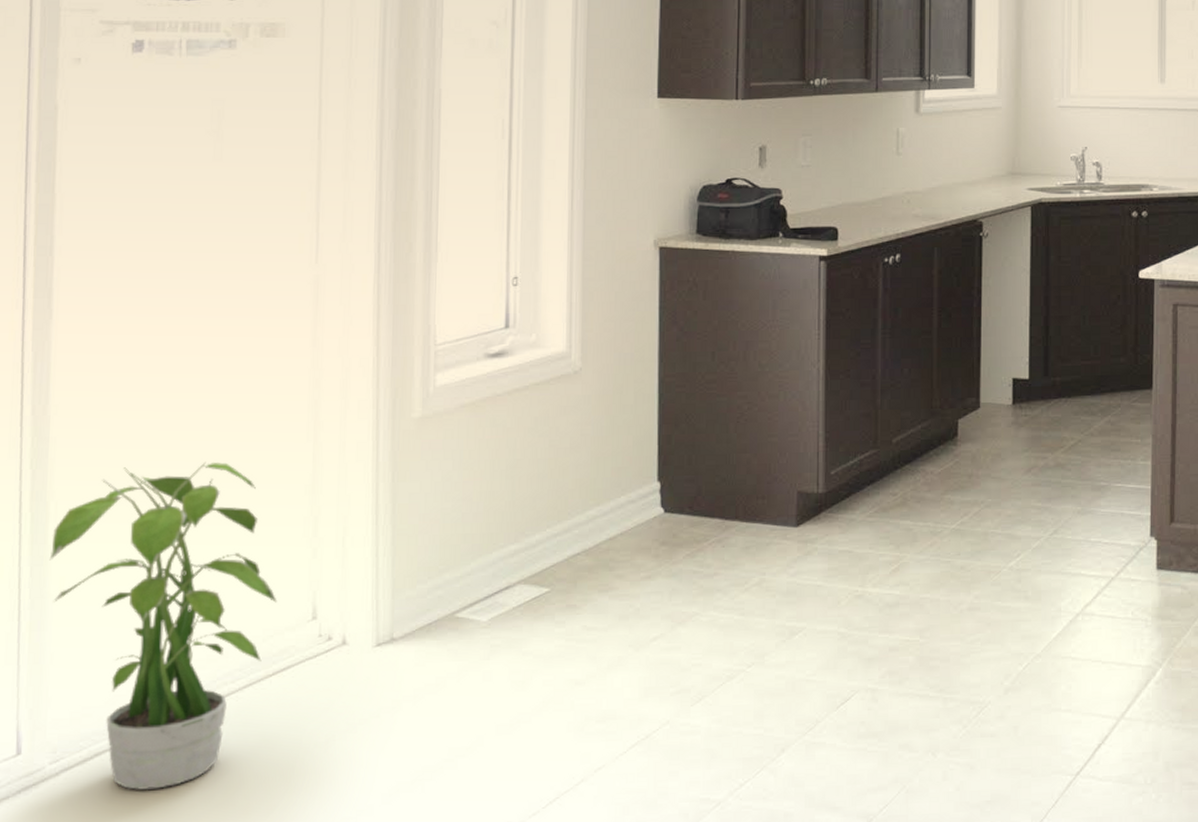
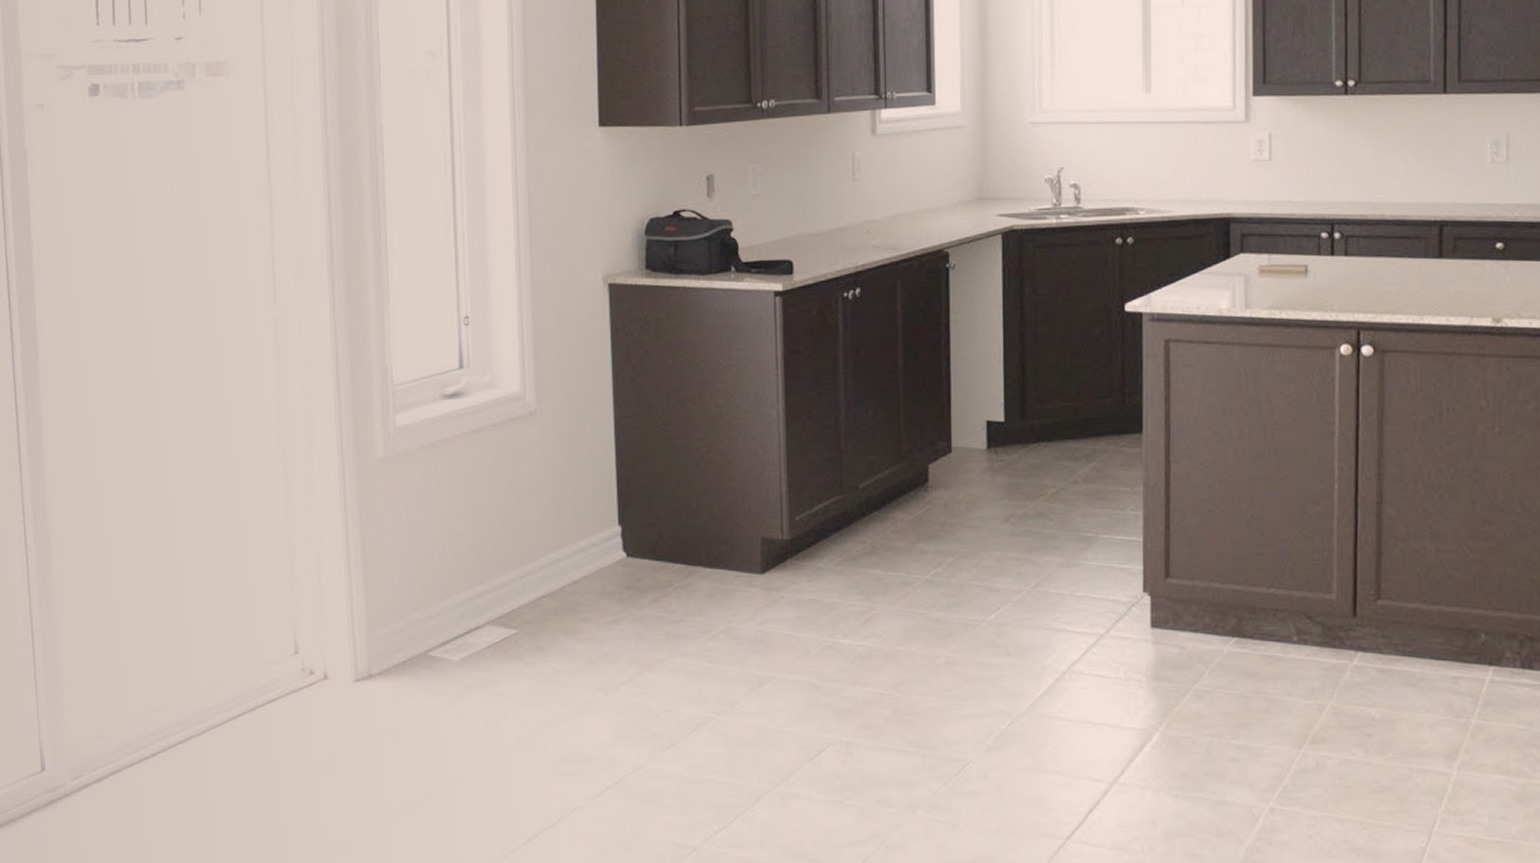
potted plant: present [49,461,278,790] -> none [55,499,262,808]

